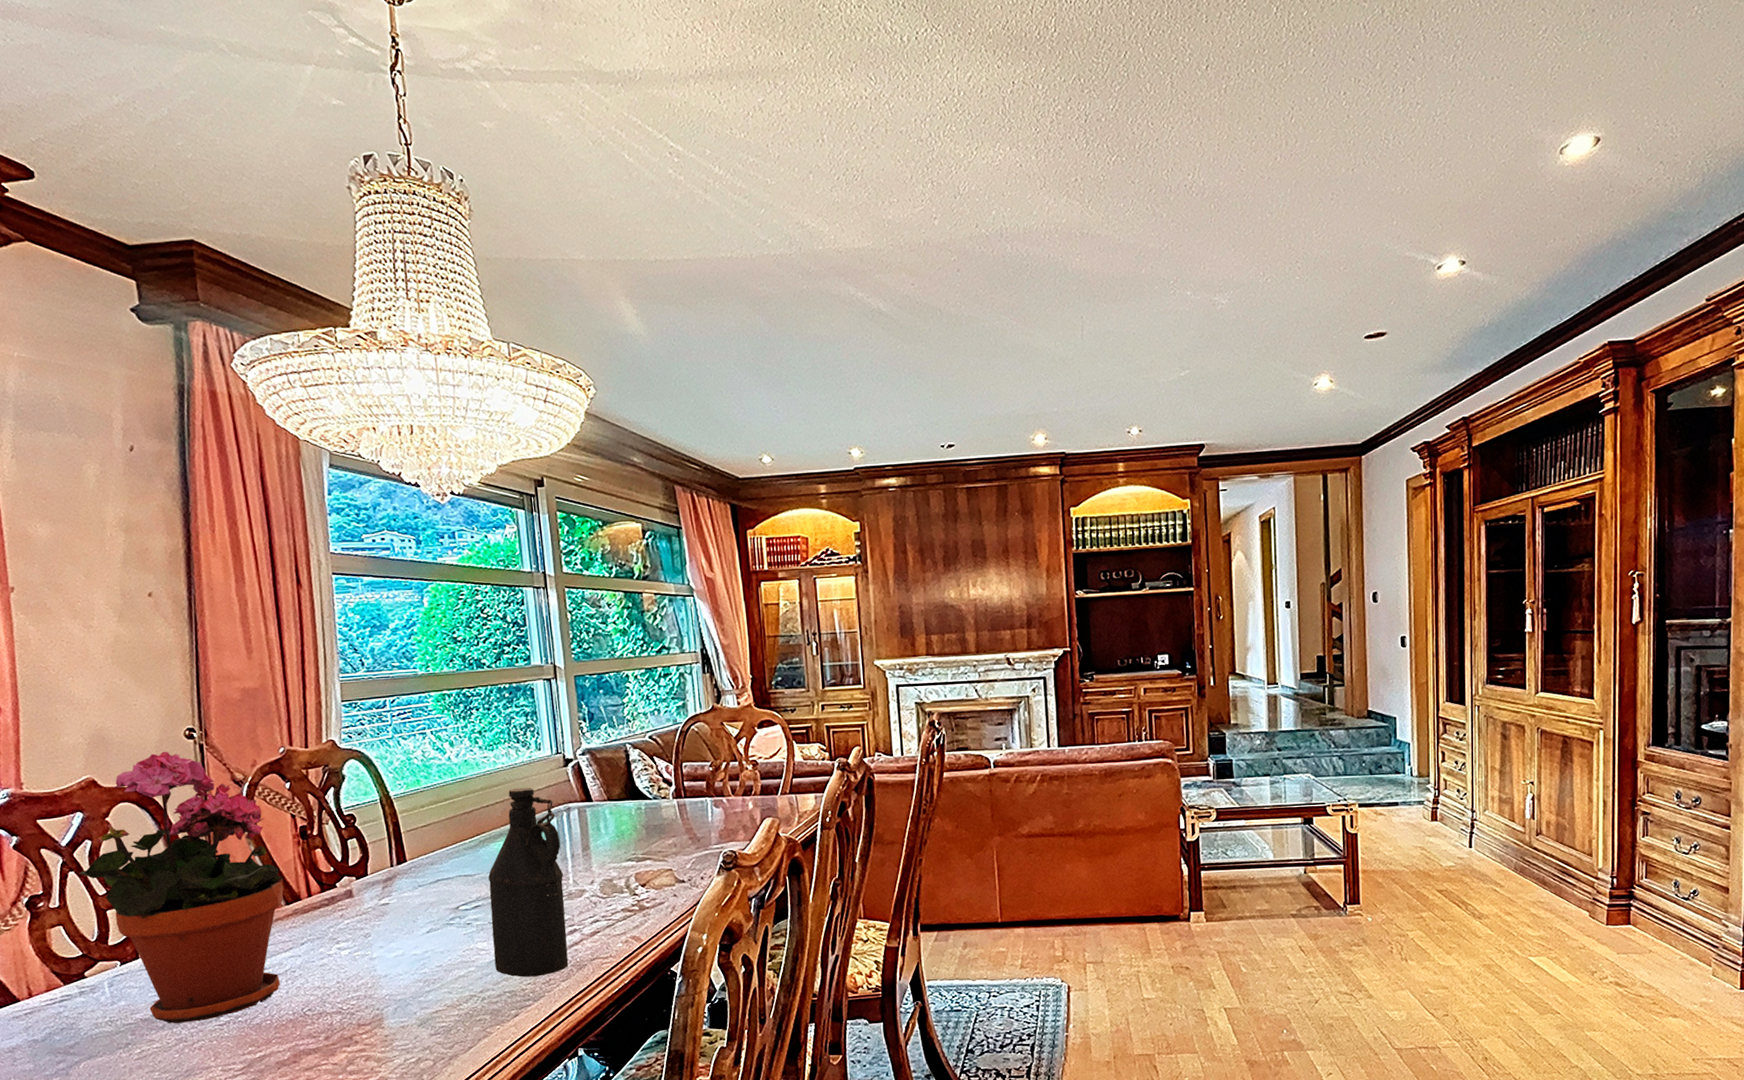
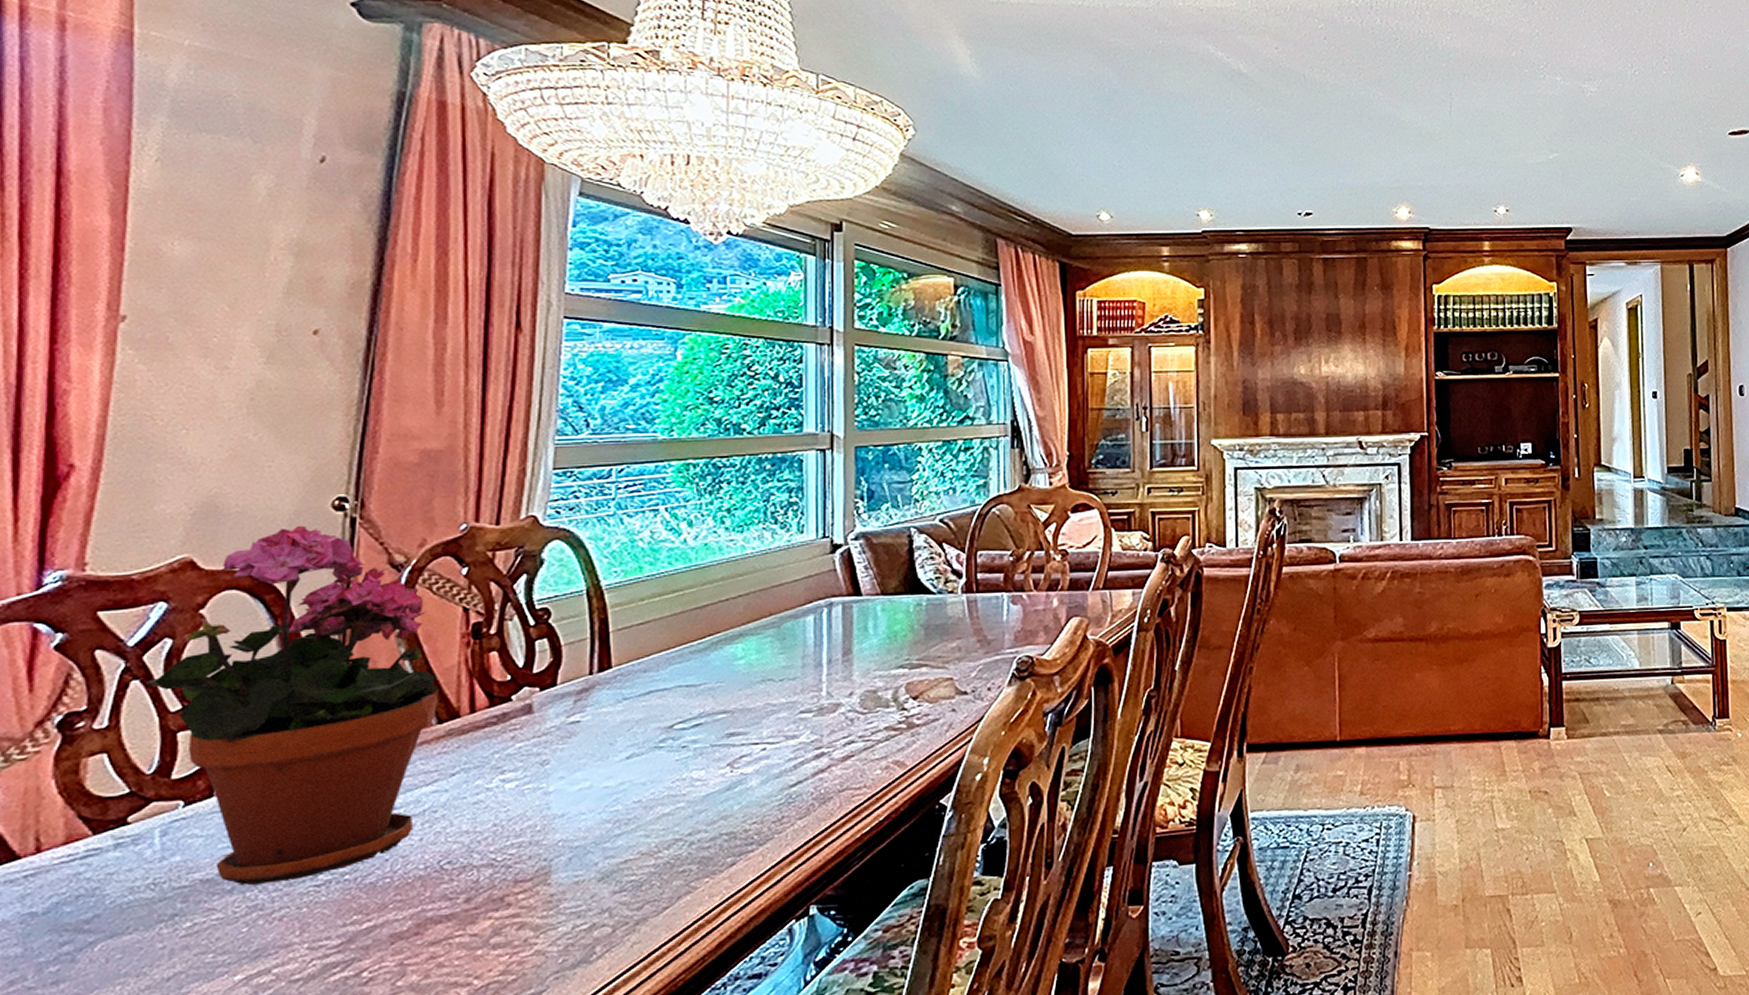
bottle: present [488,787,569,977] -> none [712,577,816,815]

